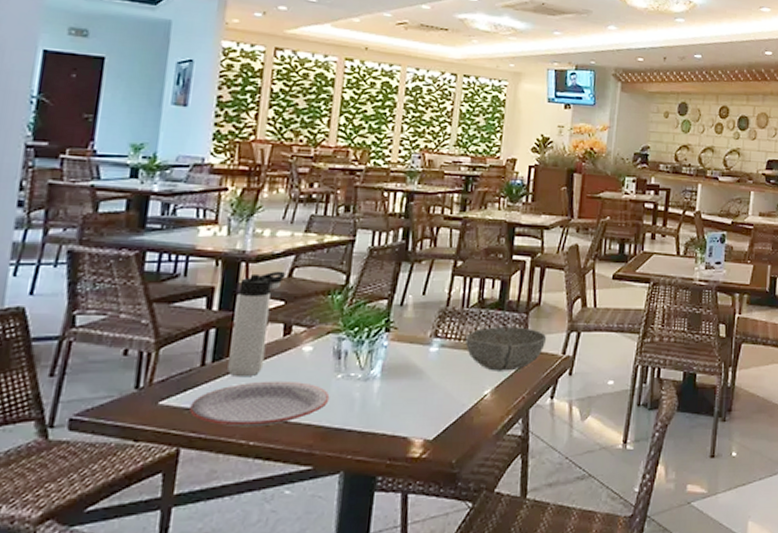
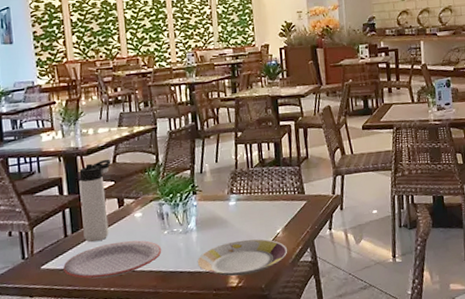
plate: none [373,398,494,444] -> present [197,238,288,276]
bowl: present [464,327,547,371] -> none [254,177,318,214]

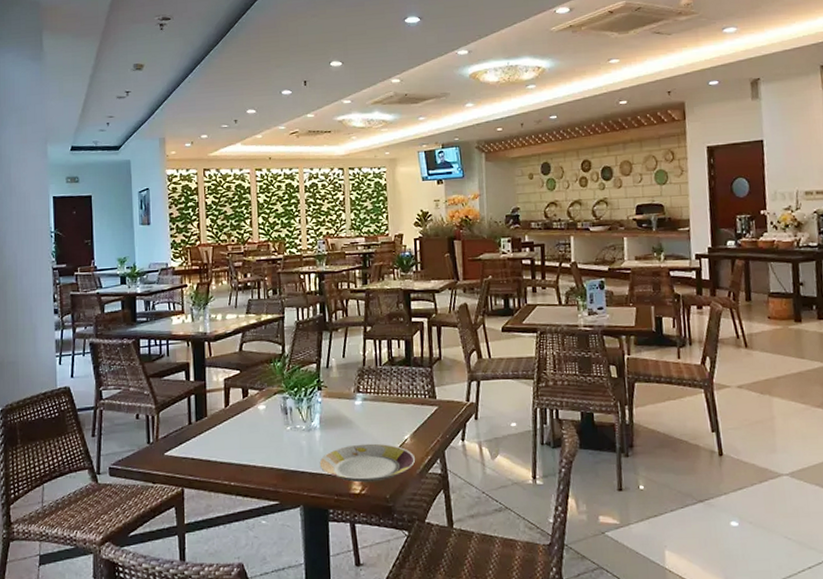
plate: present [63,240,162,279] -> none [186,433,284,471]
thermos bottle: present [79,159,112,243] -> none [206,346,238,432]

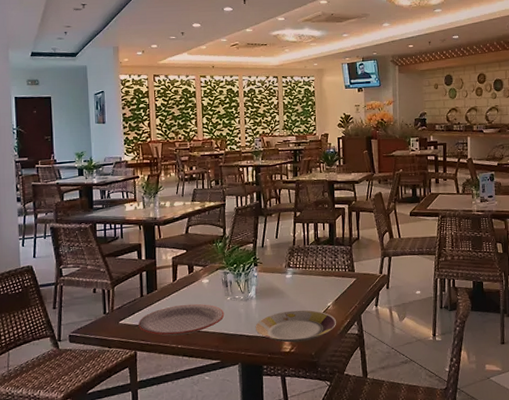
plate: none [186,433,284,471] -> present [138,303,225,336]

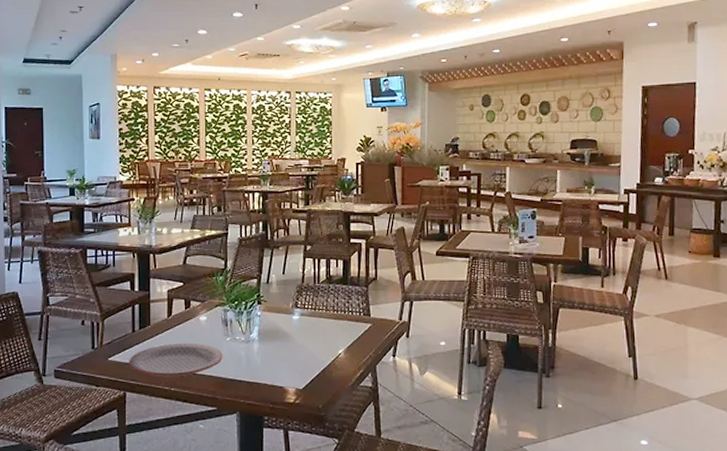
plate: present [255,309,337,343] -> none [256,356,348,392]

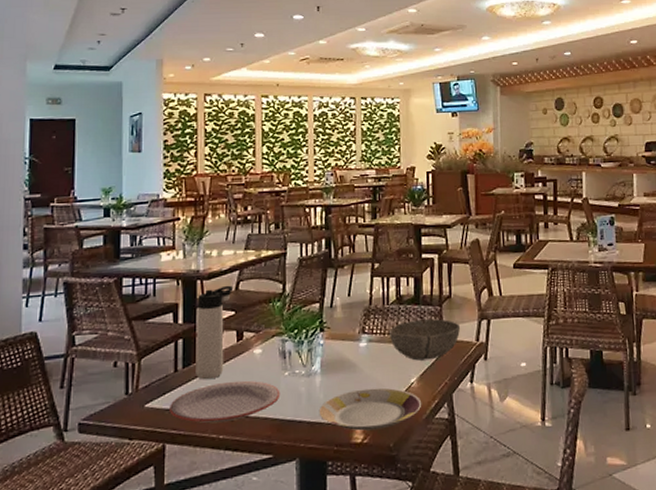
thermos bottle: none [150,259,182,341] -> present [196,285,234,380]
plate: none [256,356,348,392] -> present [319,387,422,431]
bowl: none [319,298,385,335] -> present [388,319,461,361]

